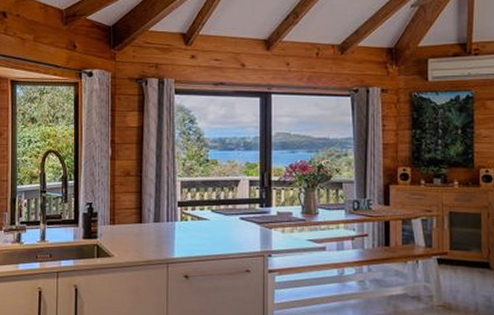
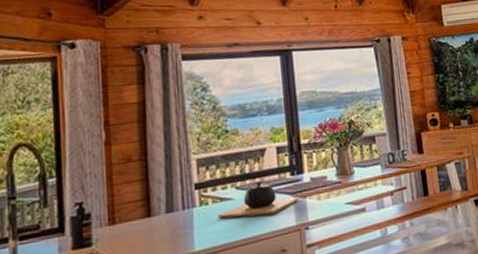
teapot: none [194,207,265,238] -> present [217,180,298,219]

